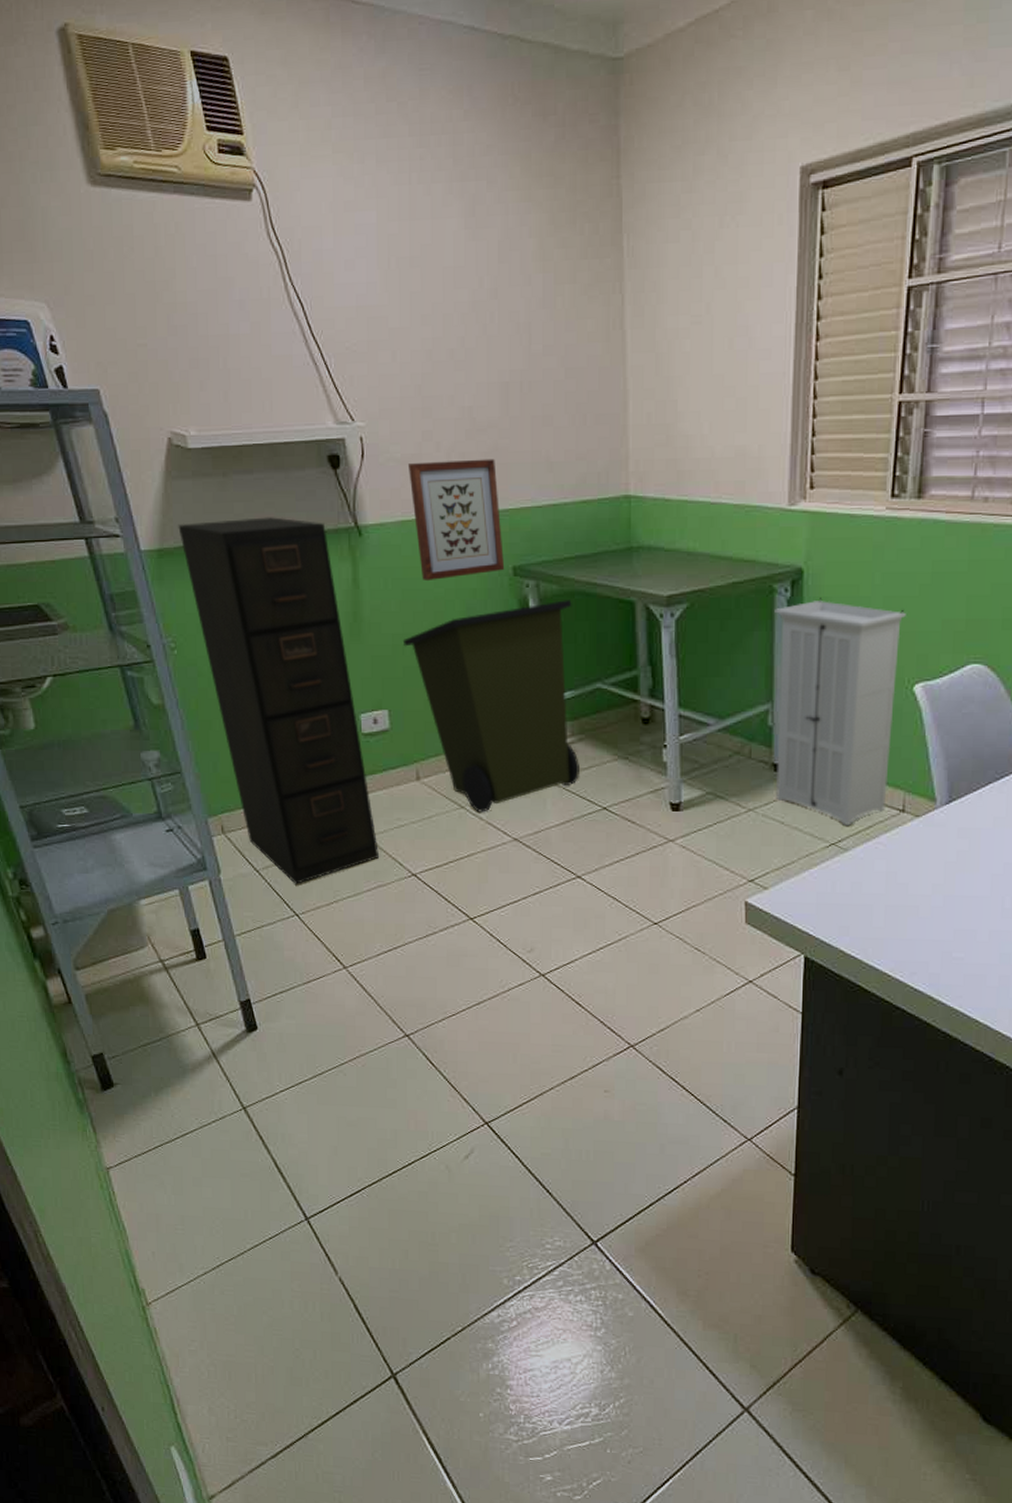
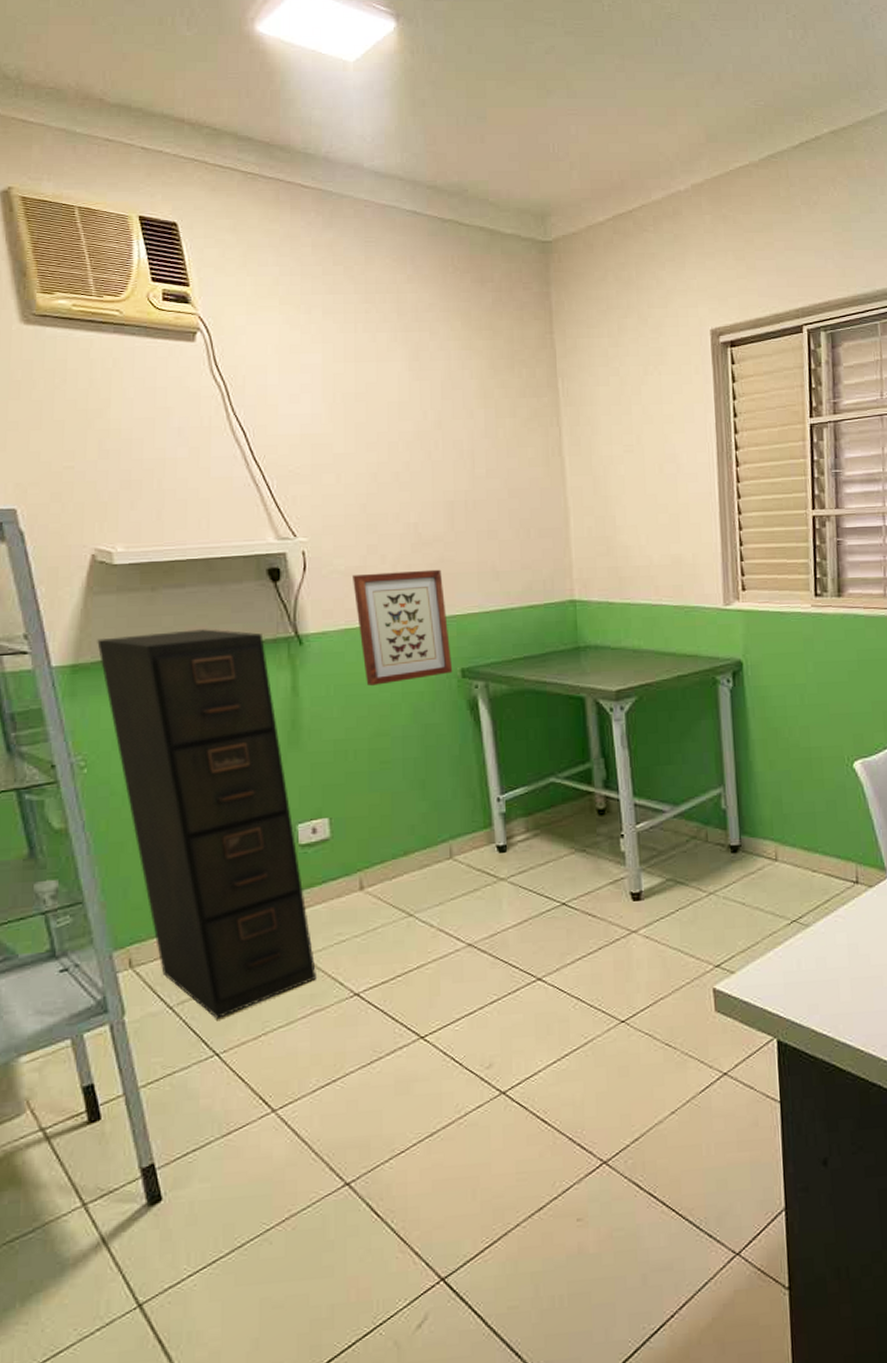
trash can: present [402,600,579,812] -> none [345,698,536,919]
storage cabinet: present [775,598,906,826] -> none [719,687,841,901]

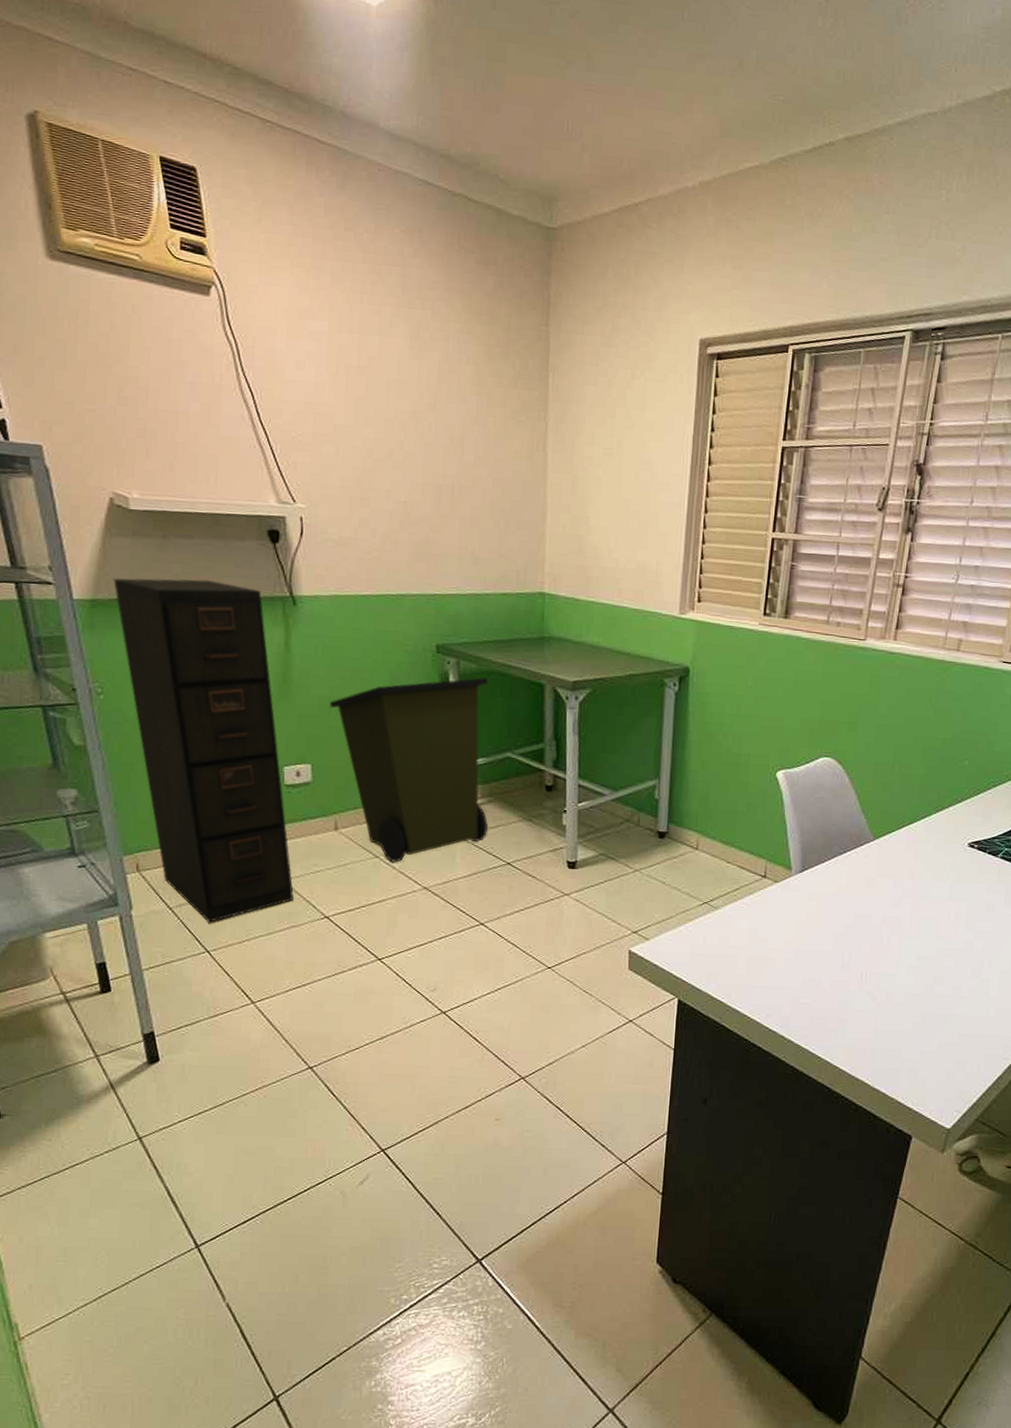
trash can: none [345,698,536,919] -> present [329,678,488,862]
wall art: present [353,569,453,687] -> none [344,545,429,651]

